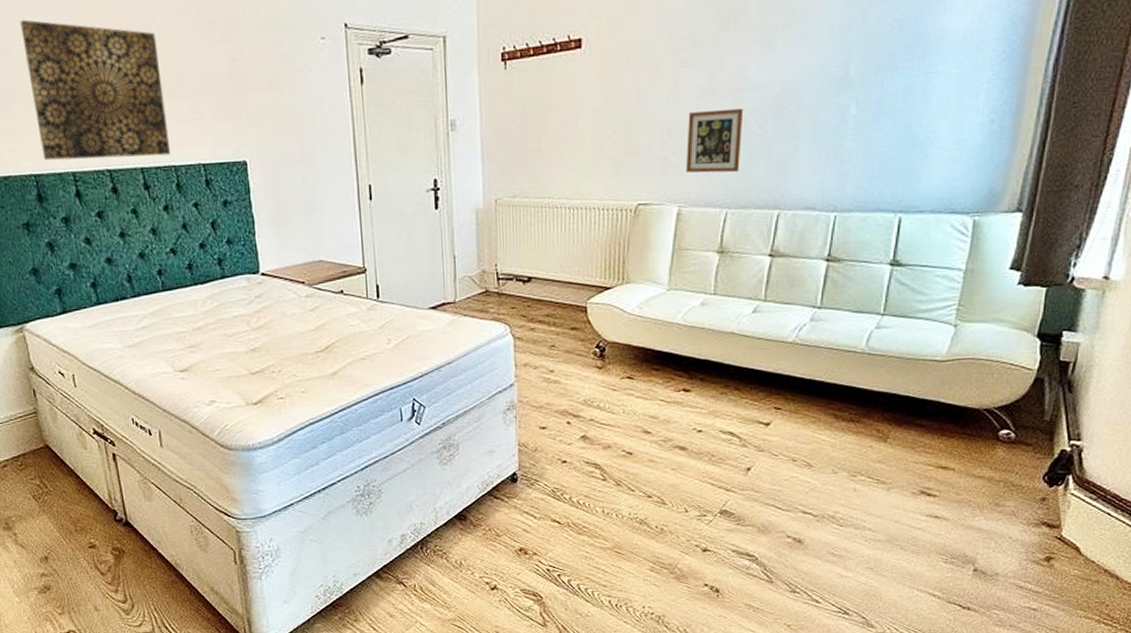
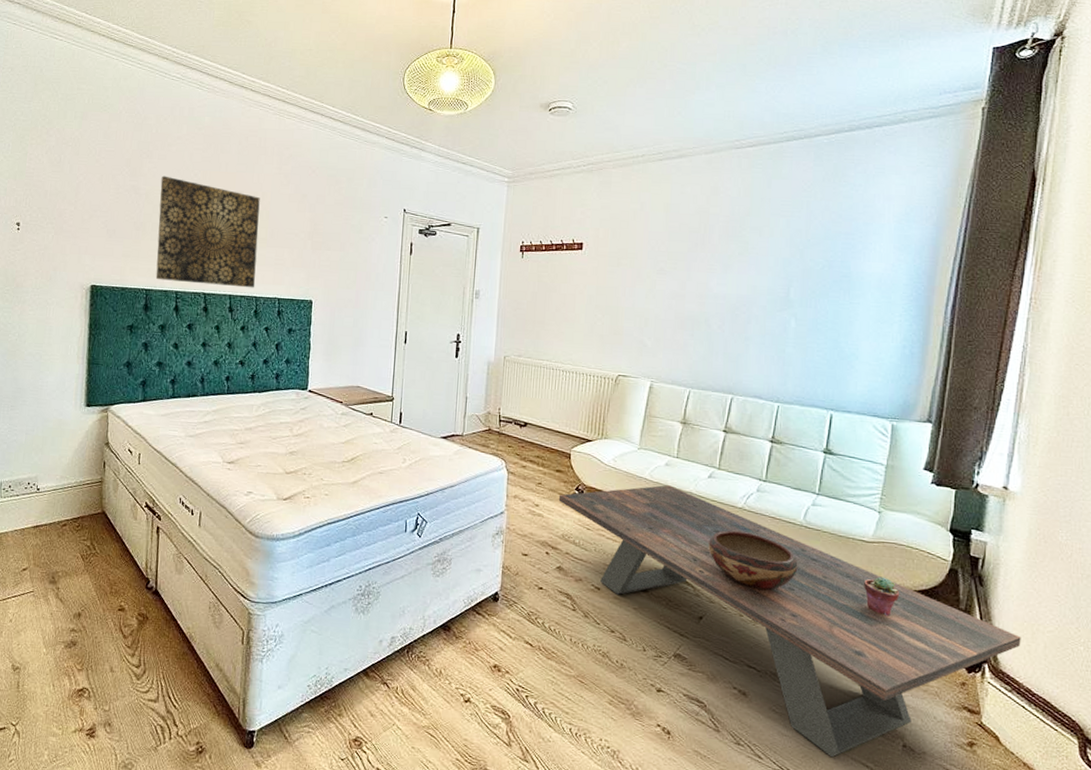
coffee table: none [576,328,1112,592] -> present [558,485,1021,758]
picture frame: present [686,107,744,173] -> none [659,309,706,360]
decorative bowl: none [755,369,859,431] -> present [708,530,798,591]
potted succulent: none [935,397,977,440] -> present [864,576,900,616]

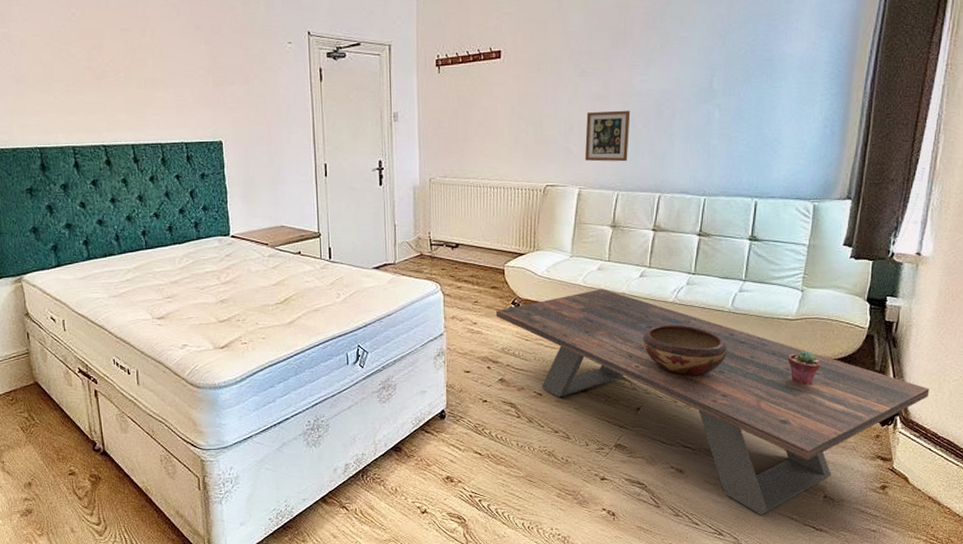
wall art: present [155,175,260,288] -> none [34,18,158,136]
picture frame: none [659,309,706,360] -> present [585,110,631,162]

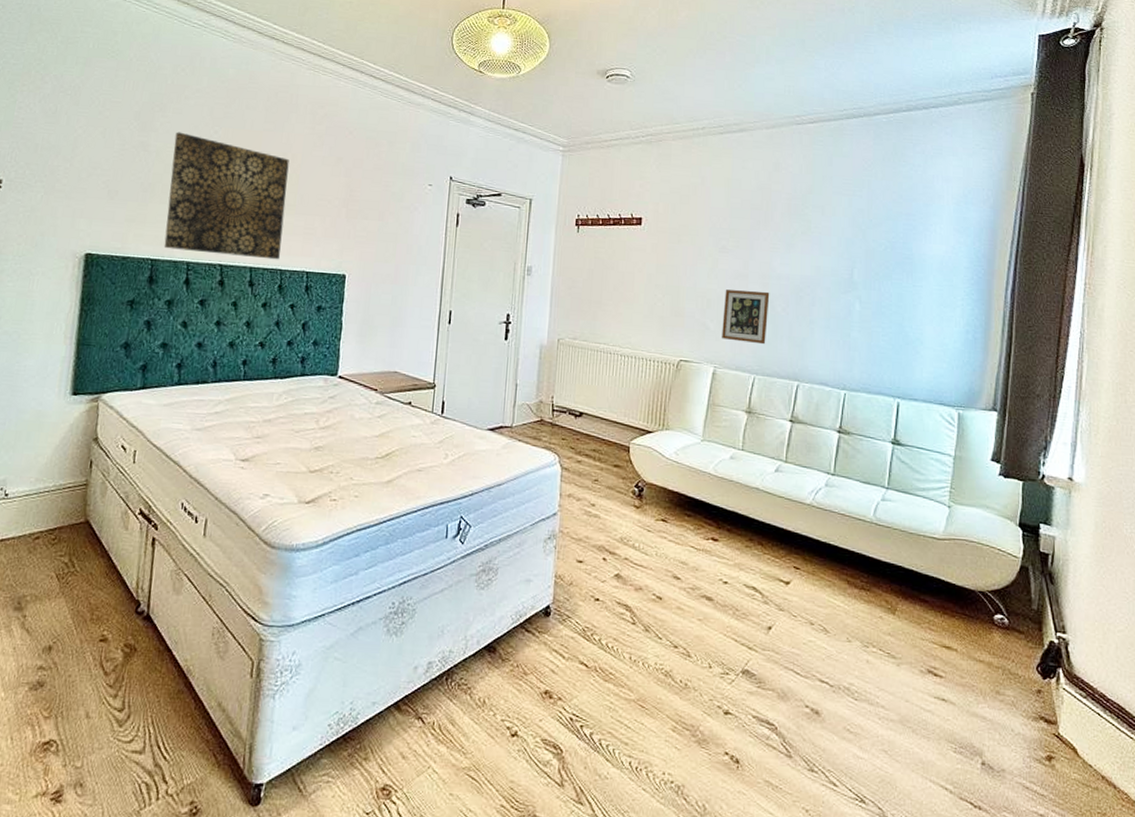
wall art: none [34,18,158,136] -> present [163,132,290,260]
coffee table: present [495,289,930,516] -> none [616,480,1093,781]
decorative bowl: present [643,324,727,377] -> none [776,529,869,595]
potted succulent: present [788,350,821,386] -> none [936,576,973,620]

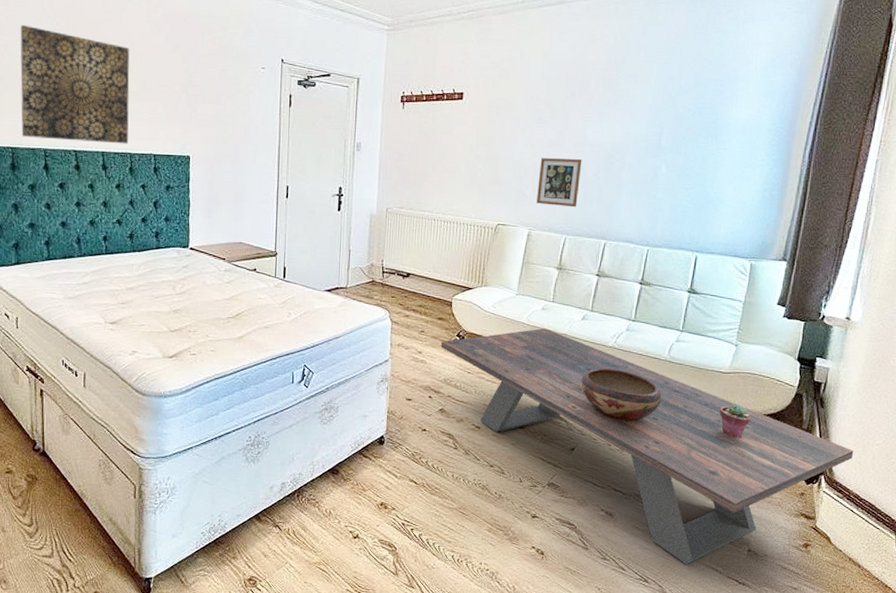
coffee table: none [616,480,1093,781] -> present [440,328,854,565]
decorative bowl: none [776,529,869,595] -> present [581,368,662,422]
potted succulent: none [936,576,973,620] -> present [720,403,751,439]

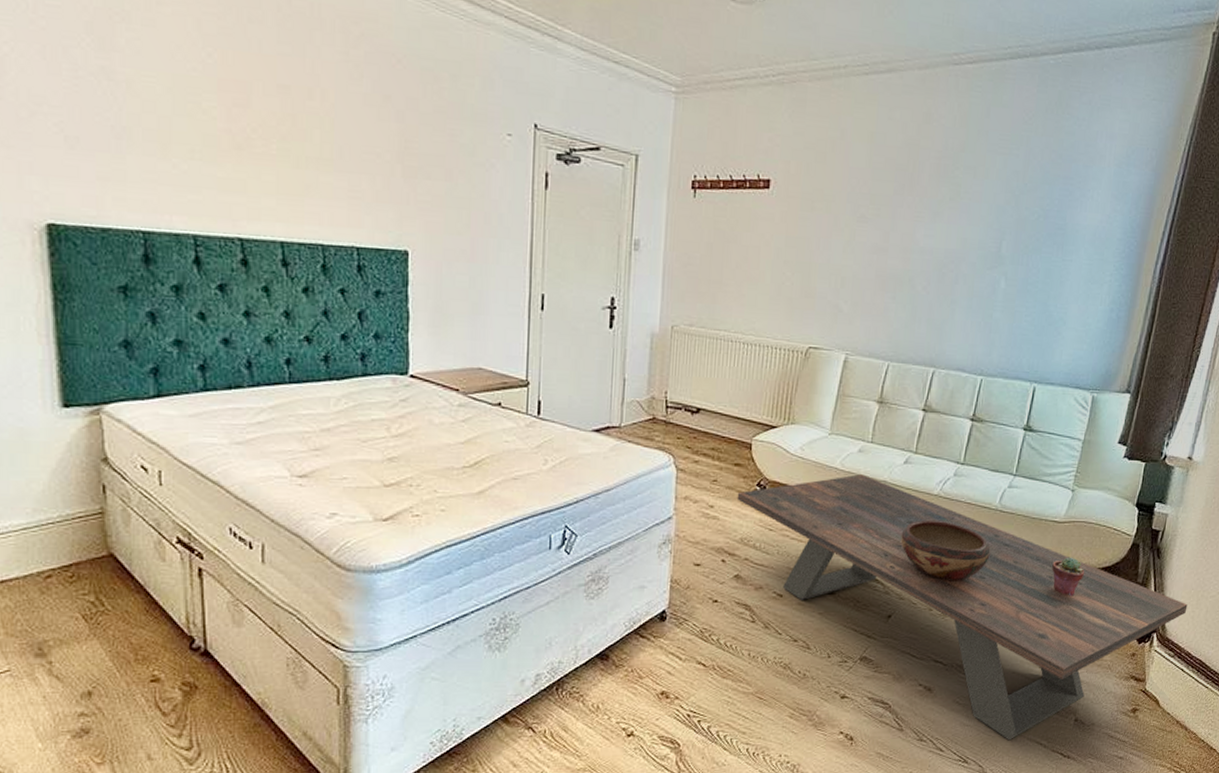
wall art: present [20,24,130,144] -> none [150,53,320,232]
picture frame: present [537,158,582,208] -> none [856,266,911,328]

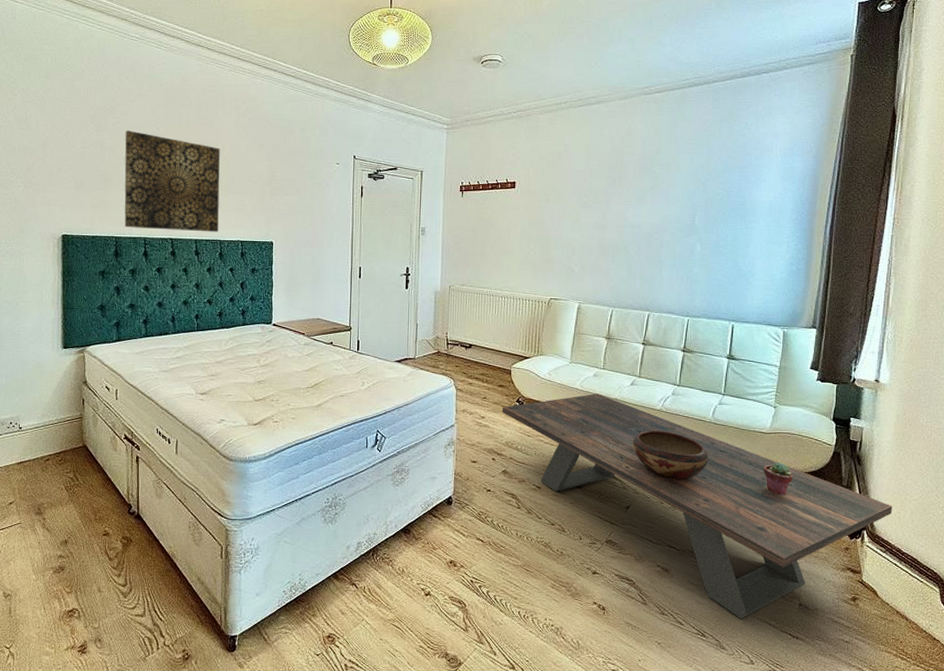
wall art: none [150,53,320,232] -> present [124,130,220,232]

